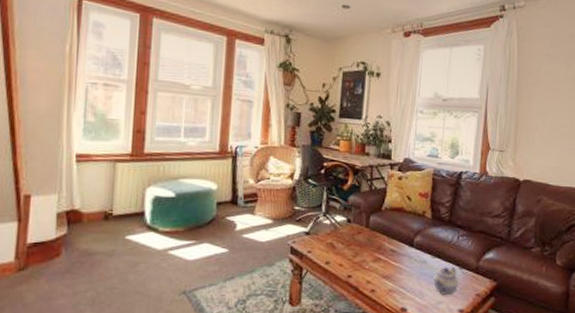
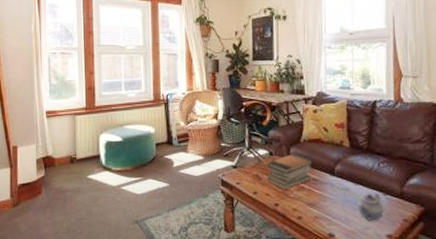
book stack: none [342,221,392,260] -> present [267,153,312,189]

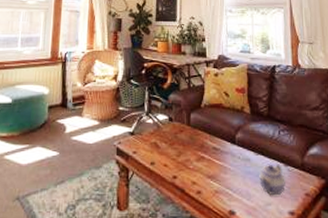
book stack: present [267,153,312,189] -> none [166,119,213,160]

